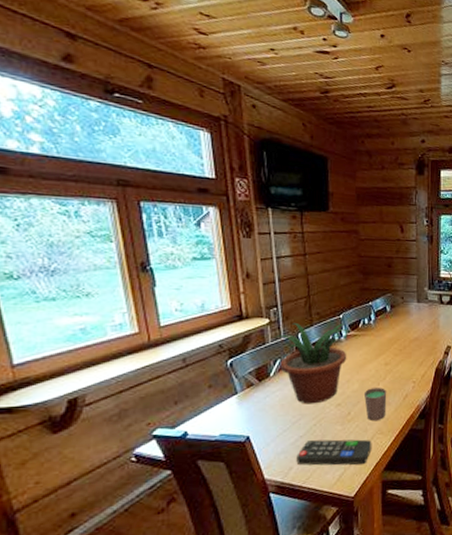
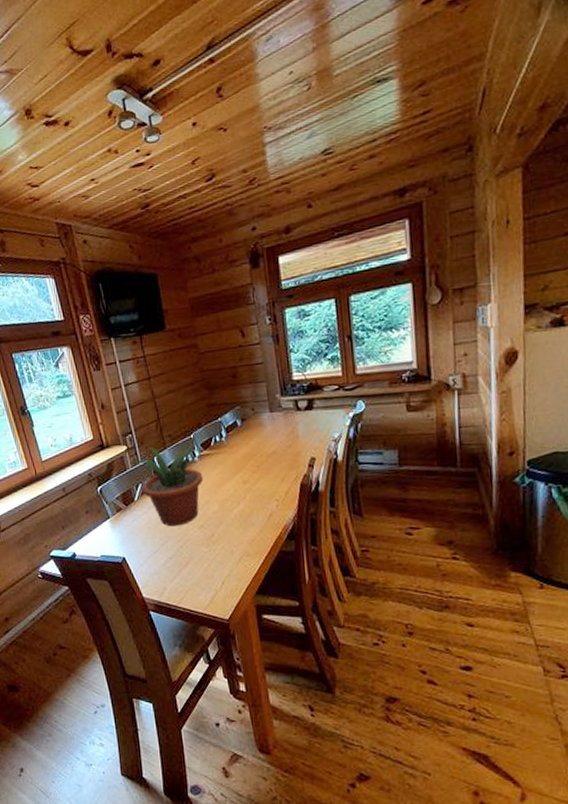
remote control: present [296,439,372,466] -> none [168,561,241,587]
cup: present [364,388,387,422] -> none [226,507,250,543]

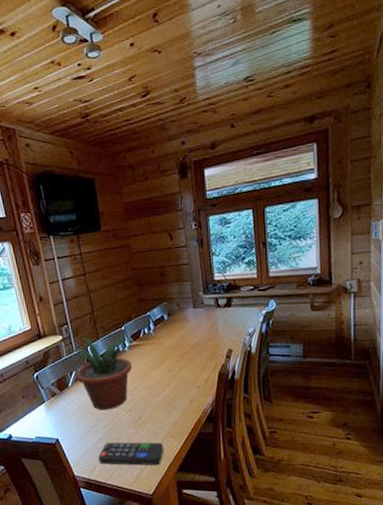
remote control: none [168,561,241,587] -> present [98,442,164,466]

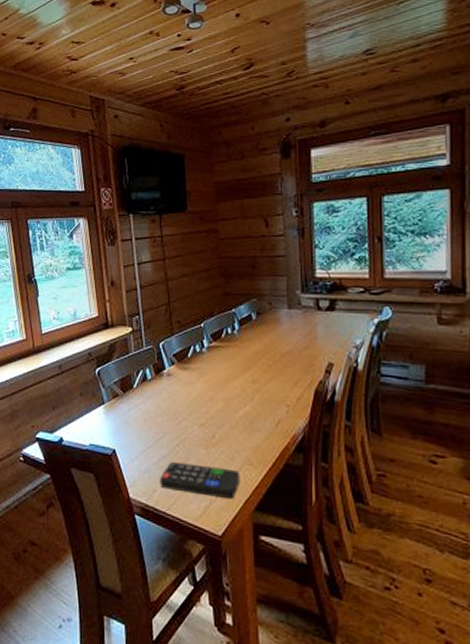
potted plant: present [68,334,135,411] -> none [136,331,215,422]

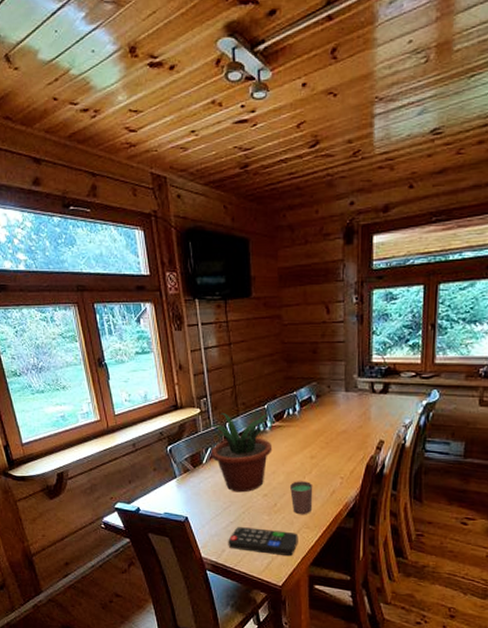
potted plant: none [136,331,215,422] -> present [205,412,277,493]
cup: none [230,409,256,449] -> present [290,481,313,515]

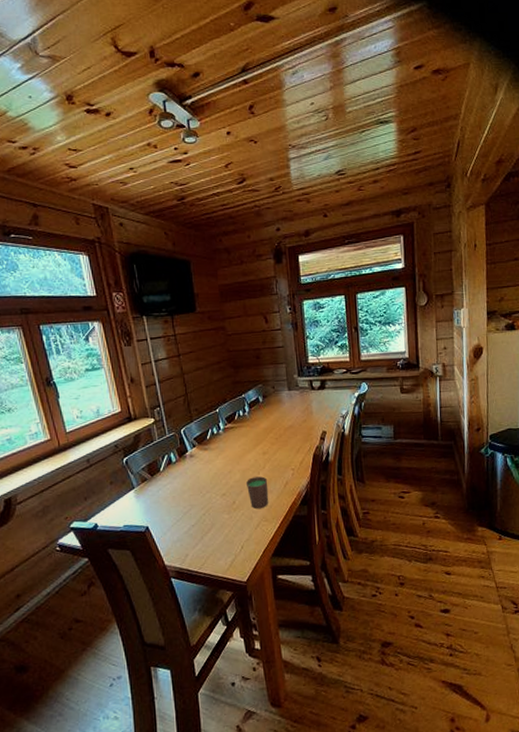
potted plant: present [205,412,277,493] -> none [160,416,229,496]
remote control: present [228,527,299,556] -> none [191,527,259,552]

